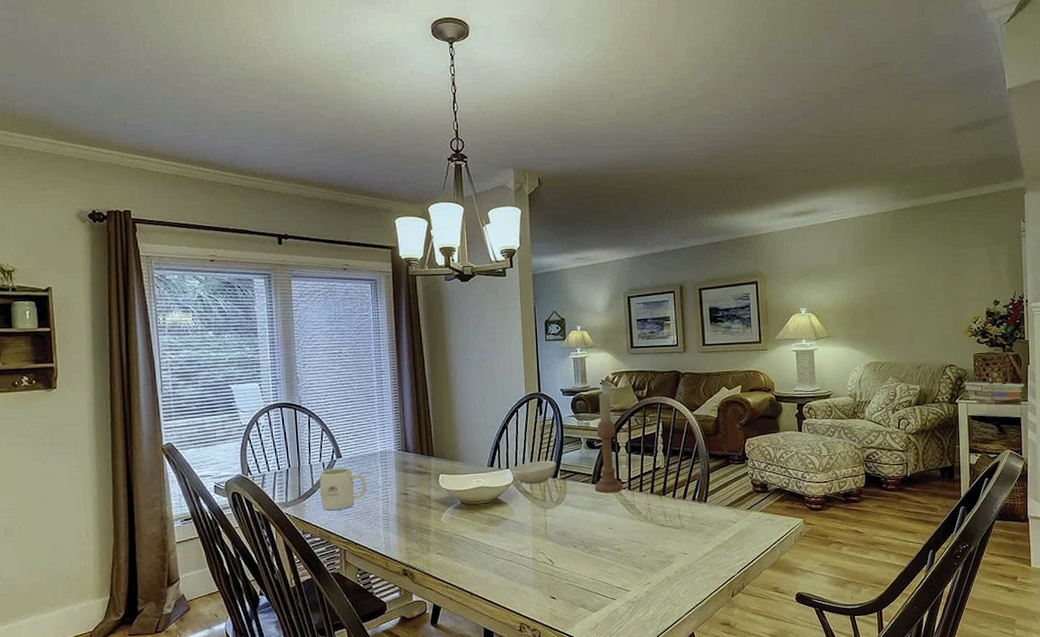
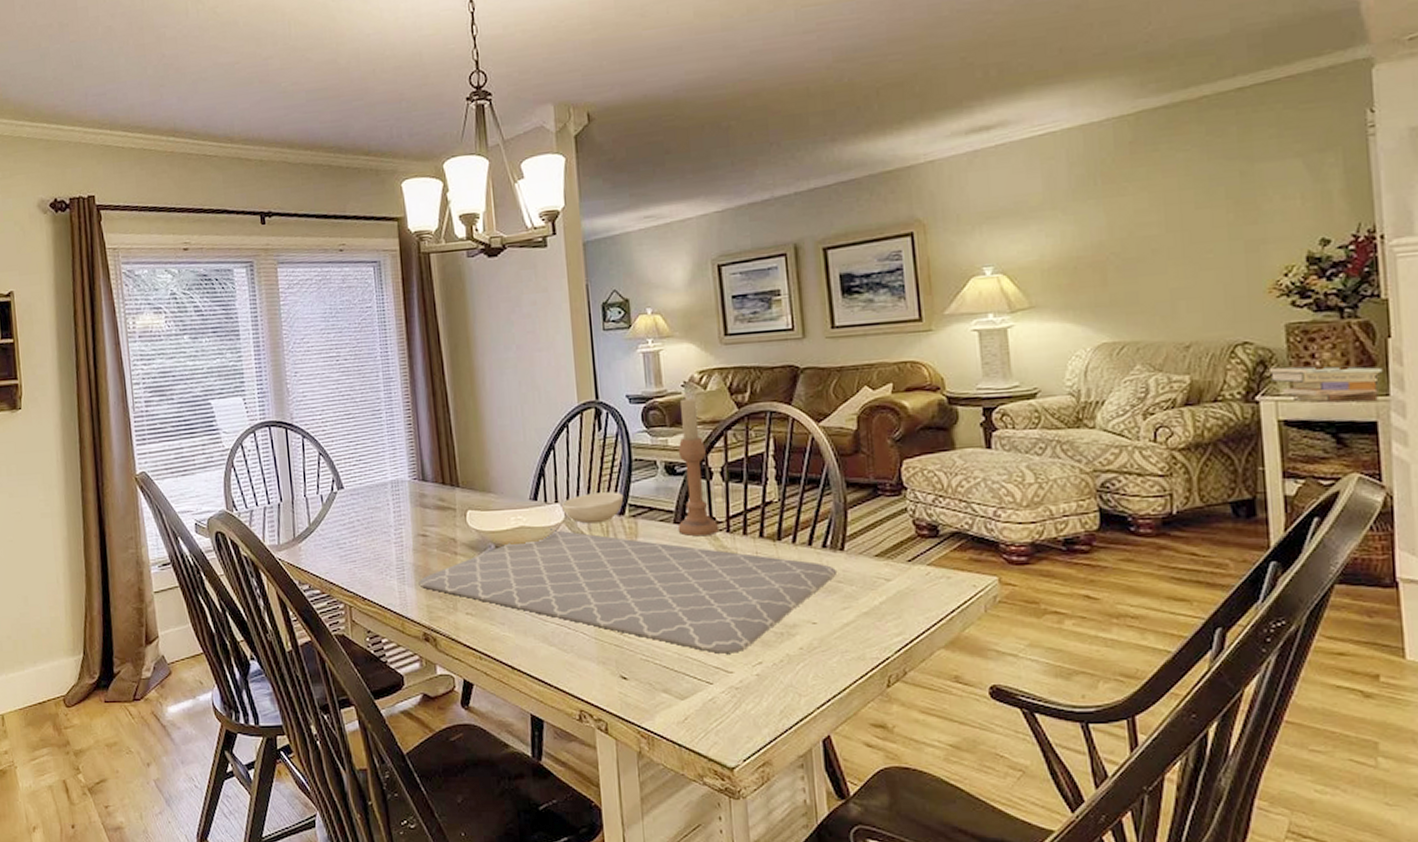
mug: present [319,467,367,511] -> none [317,501,375,556]
placemat: none [400,489,702,578] -> present [419,530,838,654]

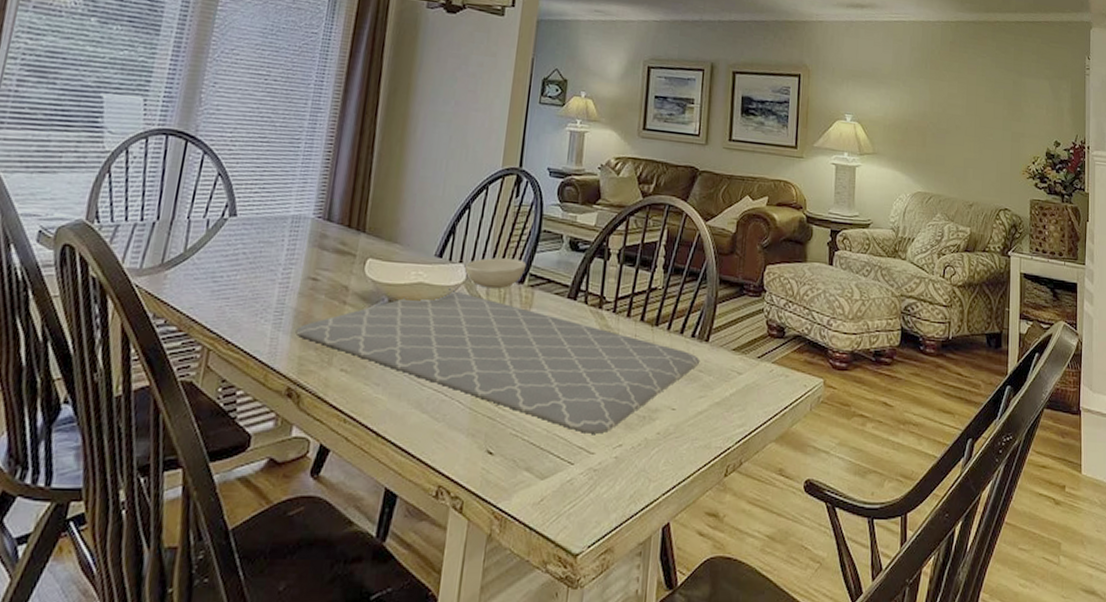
candlestick: present [677,397,720,536] -> none [570,179,609,314]
books: present [1268,366,1383,403] -> none [1018,231,1083,268]

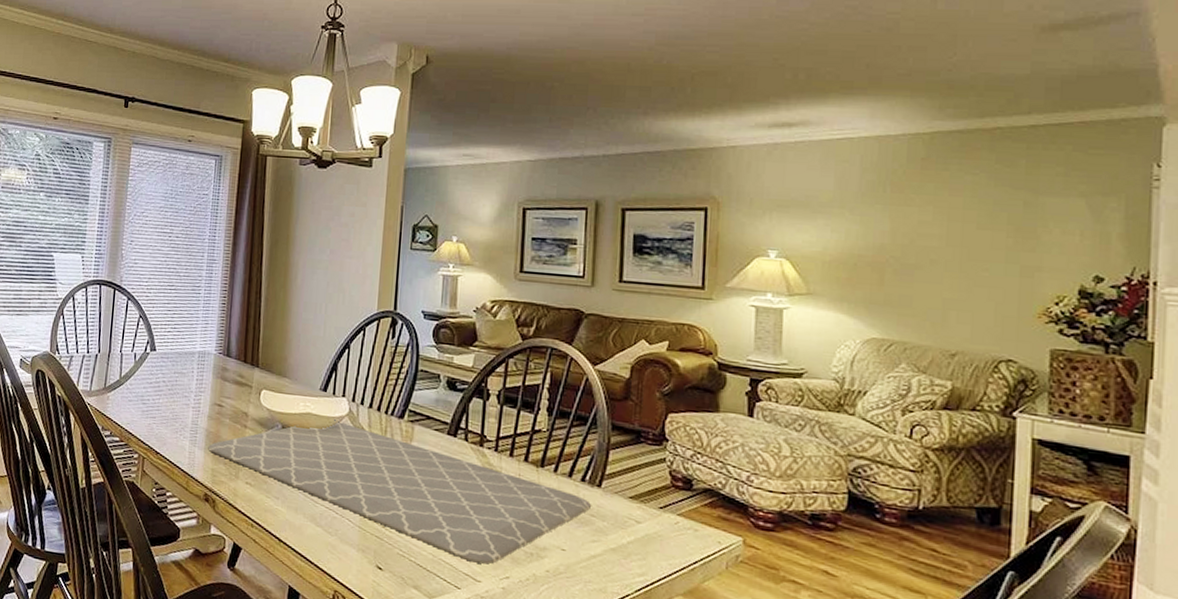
soup bowl: present [464,257,527,289] -> none [347,393,406,423]

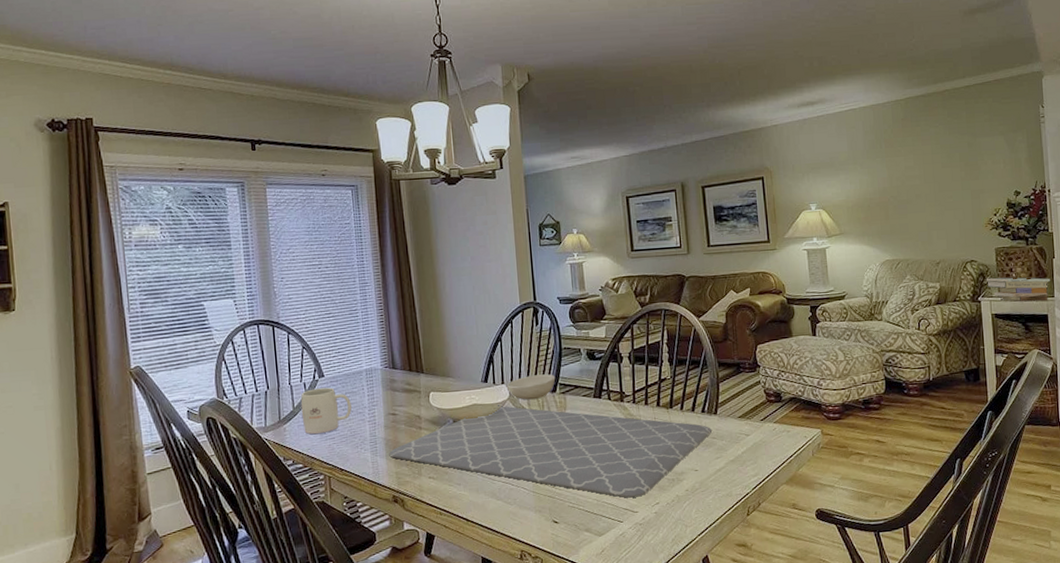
mug: none [126,361,178,411] -> present [300,387,352,435]
soup bowl: none [347,393,406,423] -> present [506,374,556,400]
books: none [1028,387,1141,438] -> present [985,277,1050,302]

